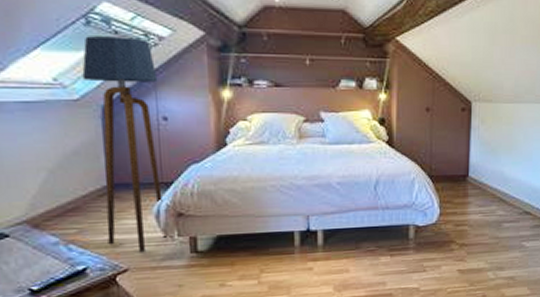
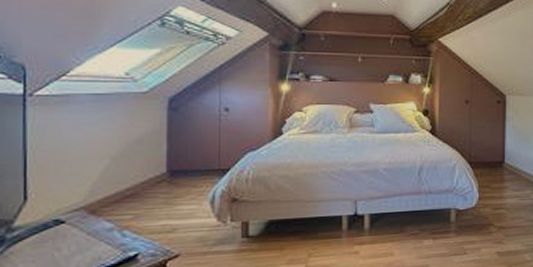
floor lamp: present [82,36,169,252] -> none [153,35,223,237]

